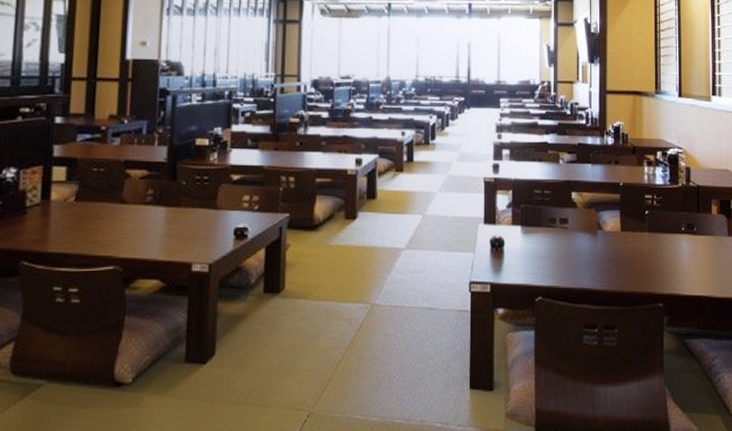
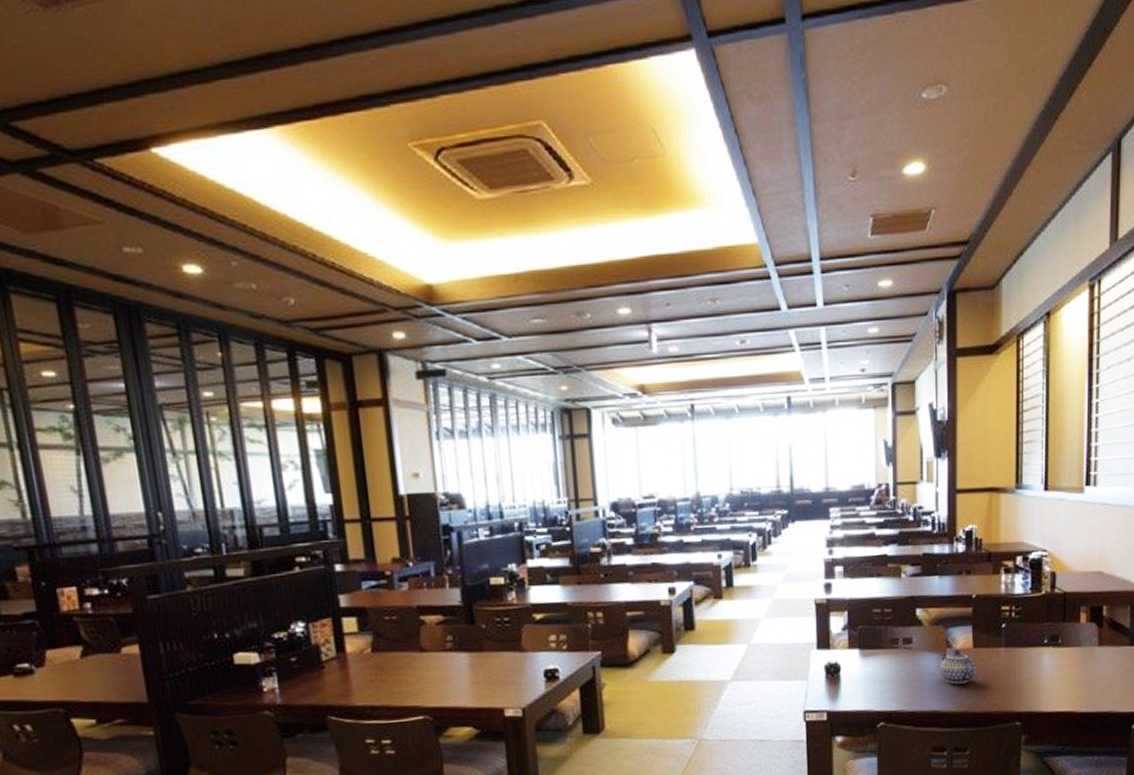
teapot: none [592,232,624,264] -> present [940,649,977,684]

